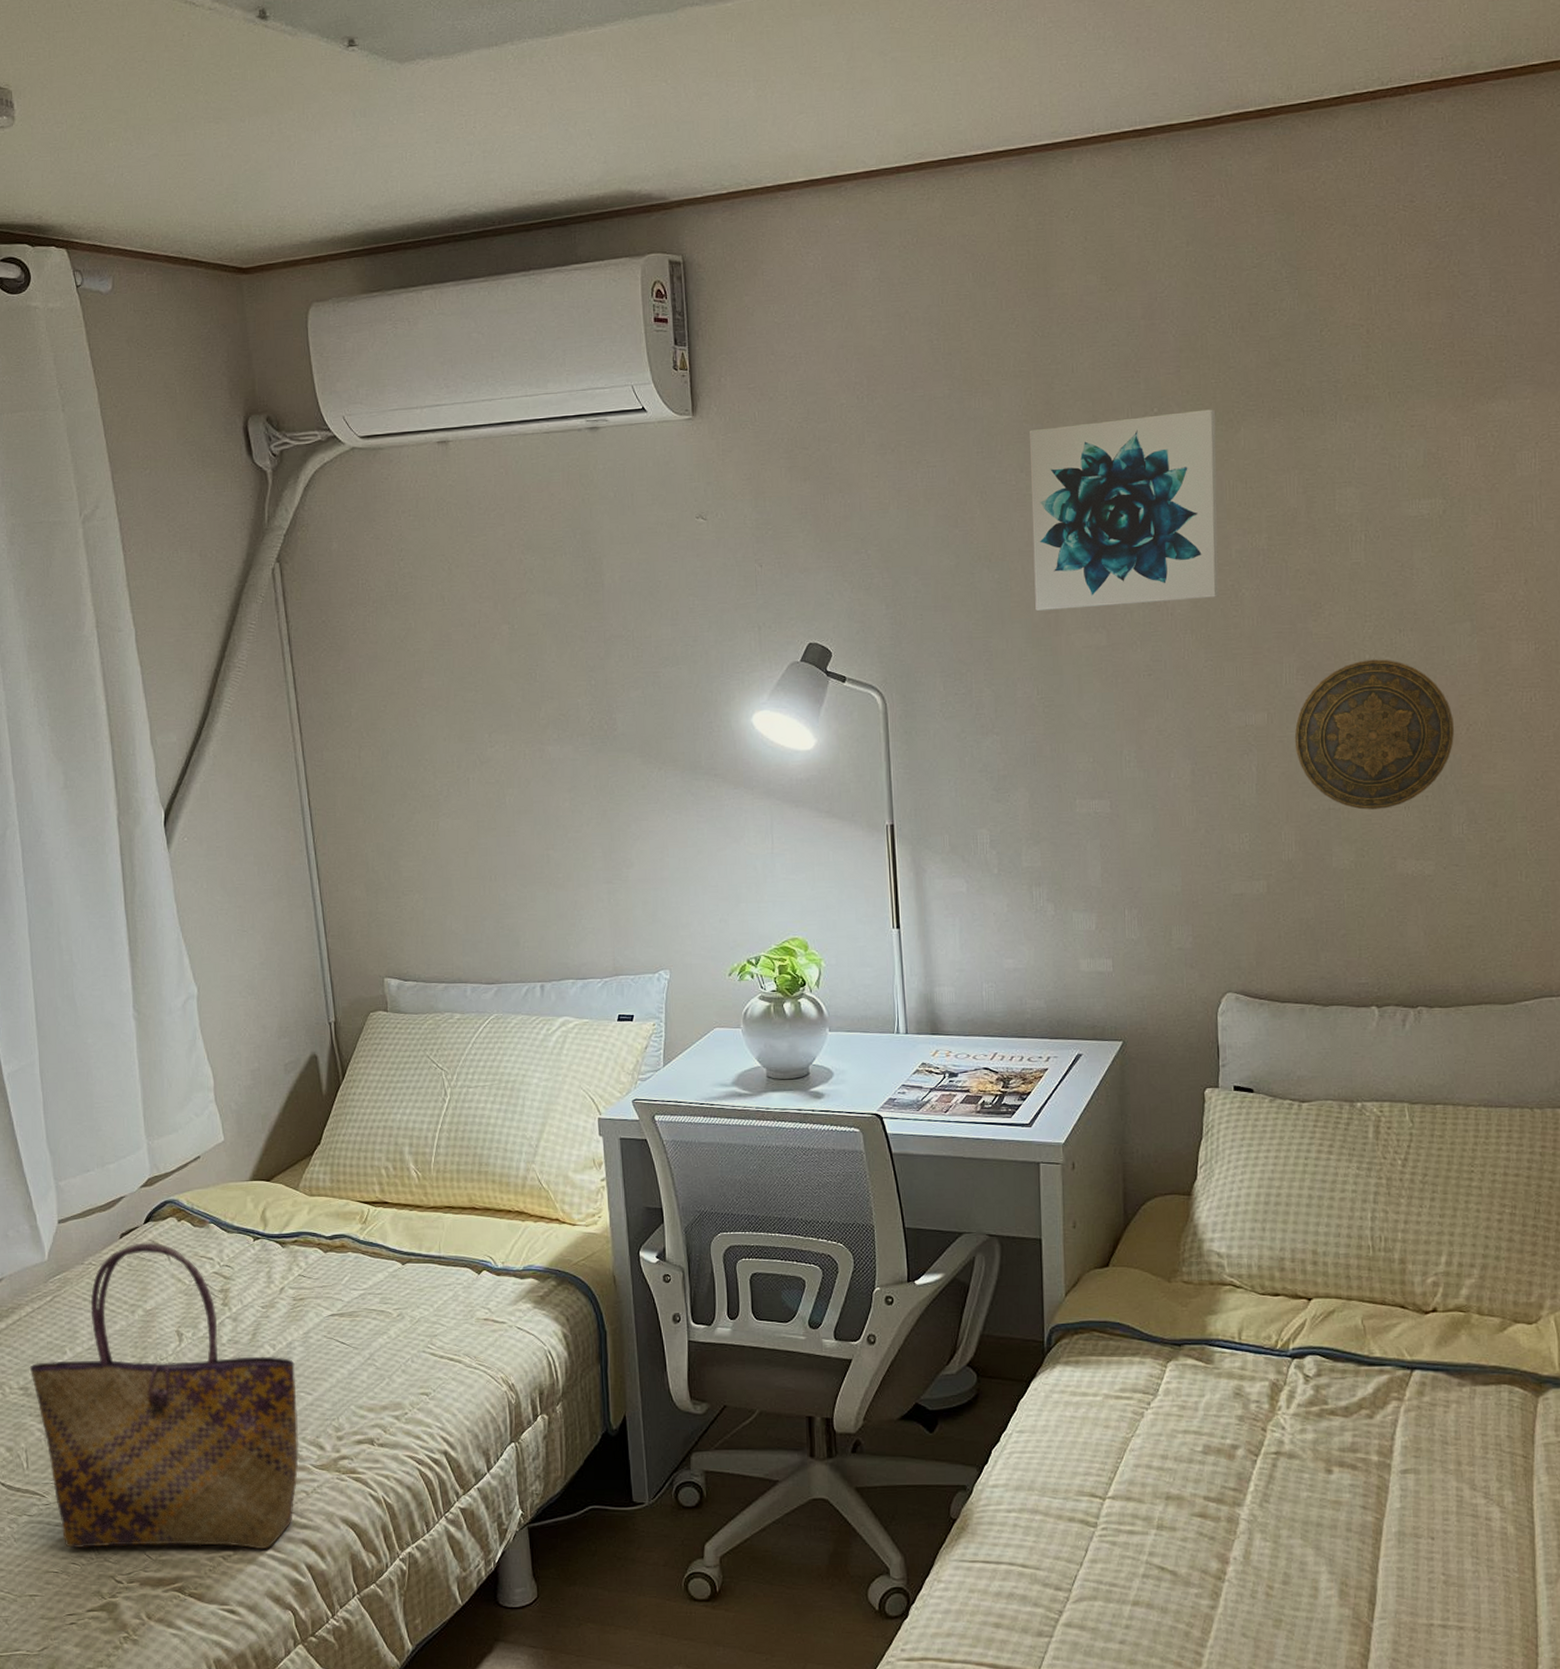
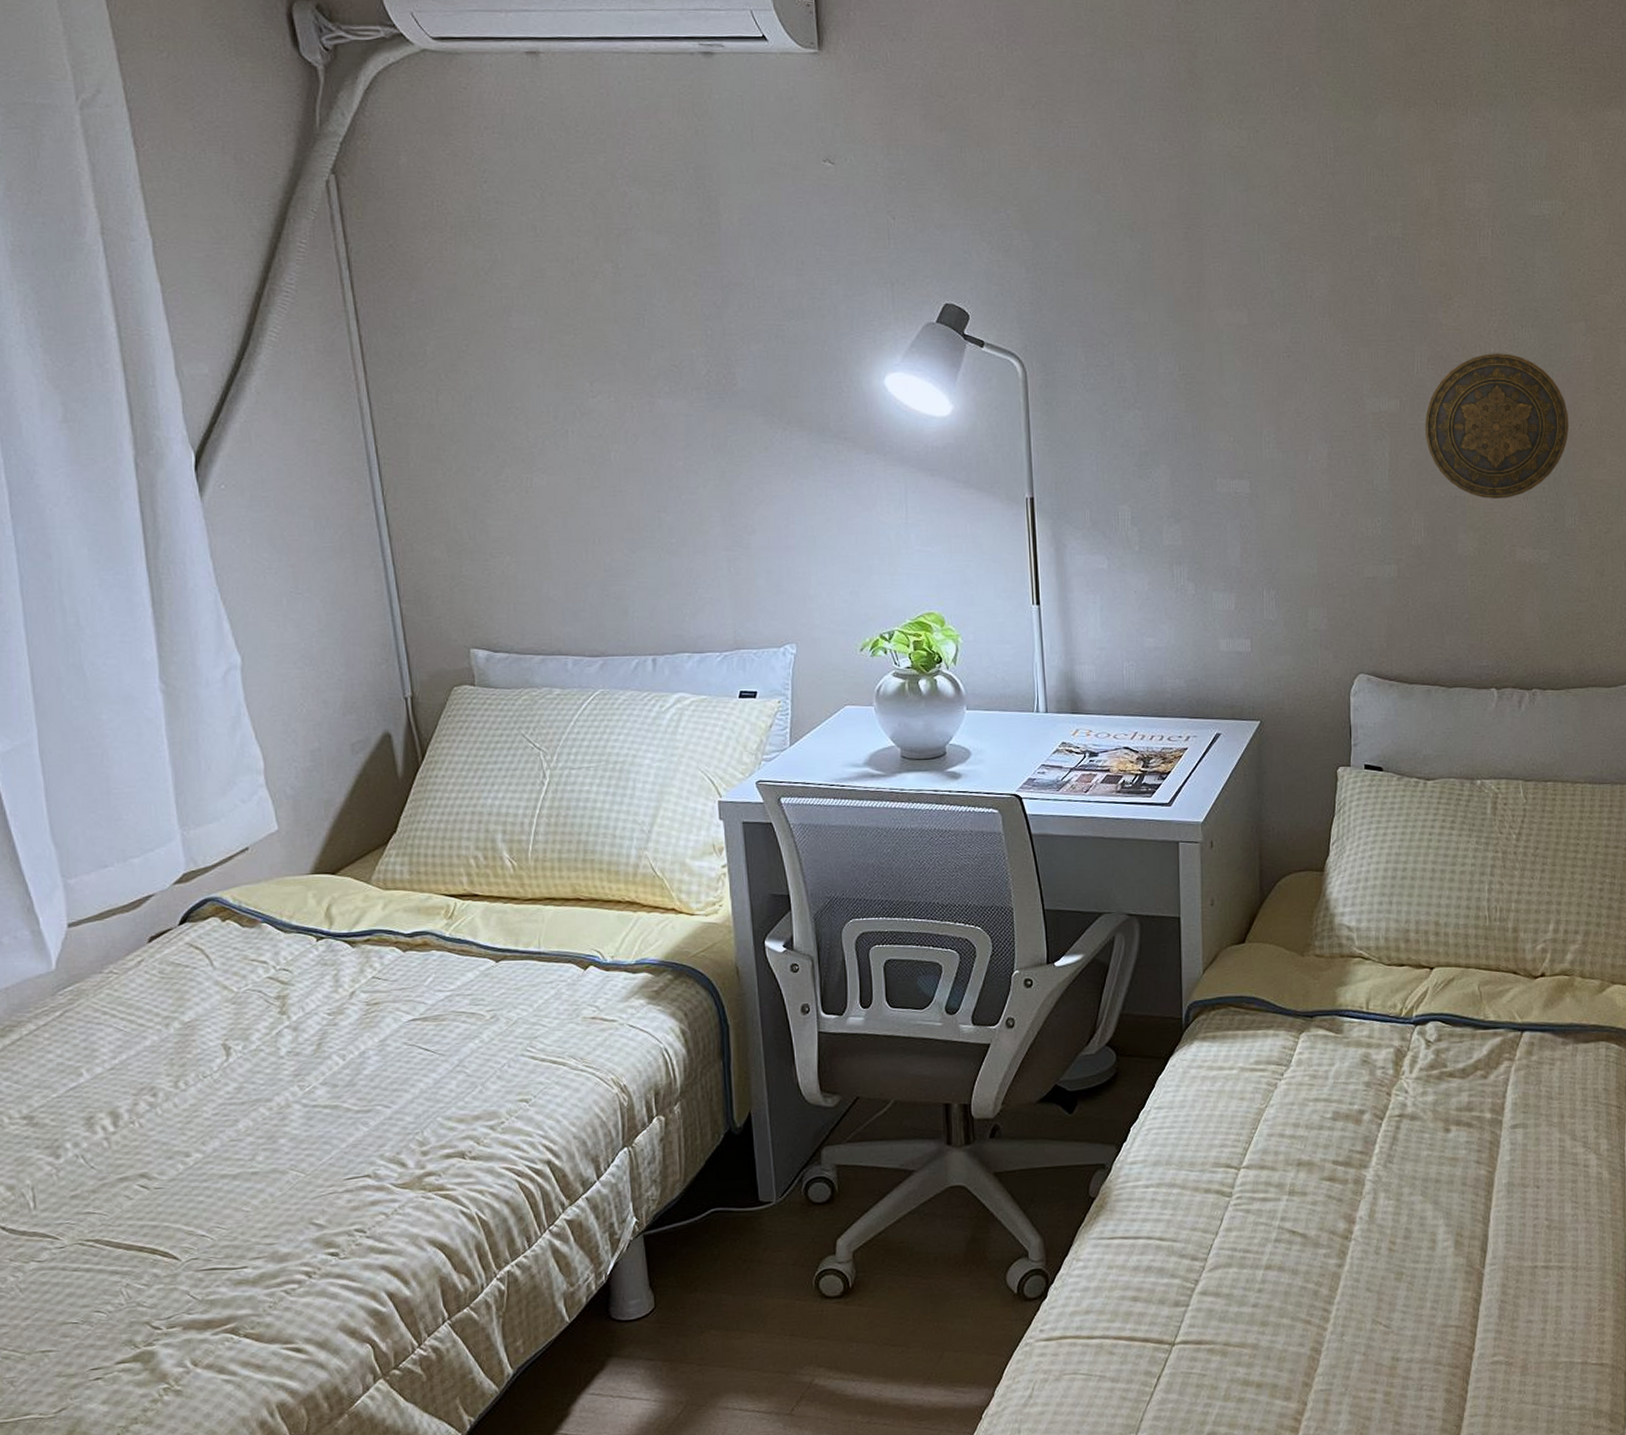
tote bag: present [29,1242,299,1549] -> none [34,945,376,1294]
wall art: present [1029,409,1219,611] -> none [1172,93,1356,285]

